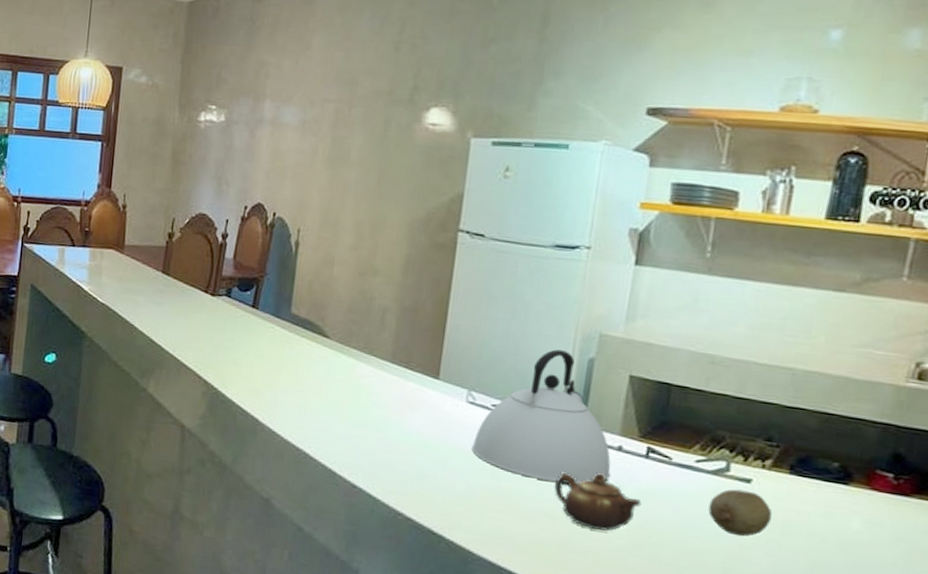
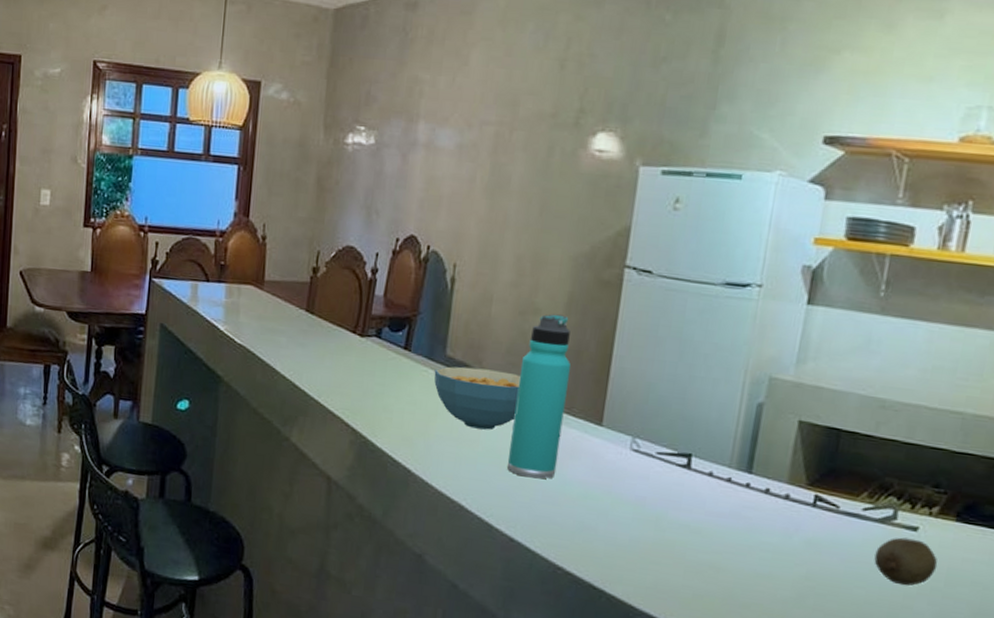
cereal bowl: none [280,323,361,383] -> present [434,366,521,430]
thermos bottle: none [349,274,409,429] -> present [508,314,572,479]
kettle: present [471,349,611,484] -> none [634,393,778,534]
teapot: present [554,472,642,531] -> none [719,521,808,583]

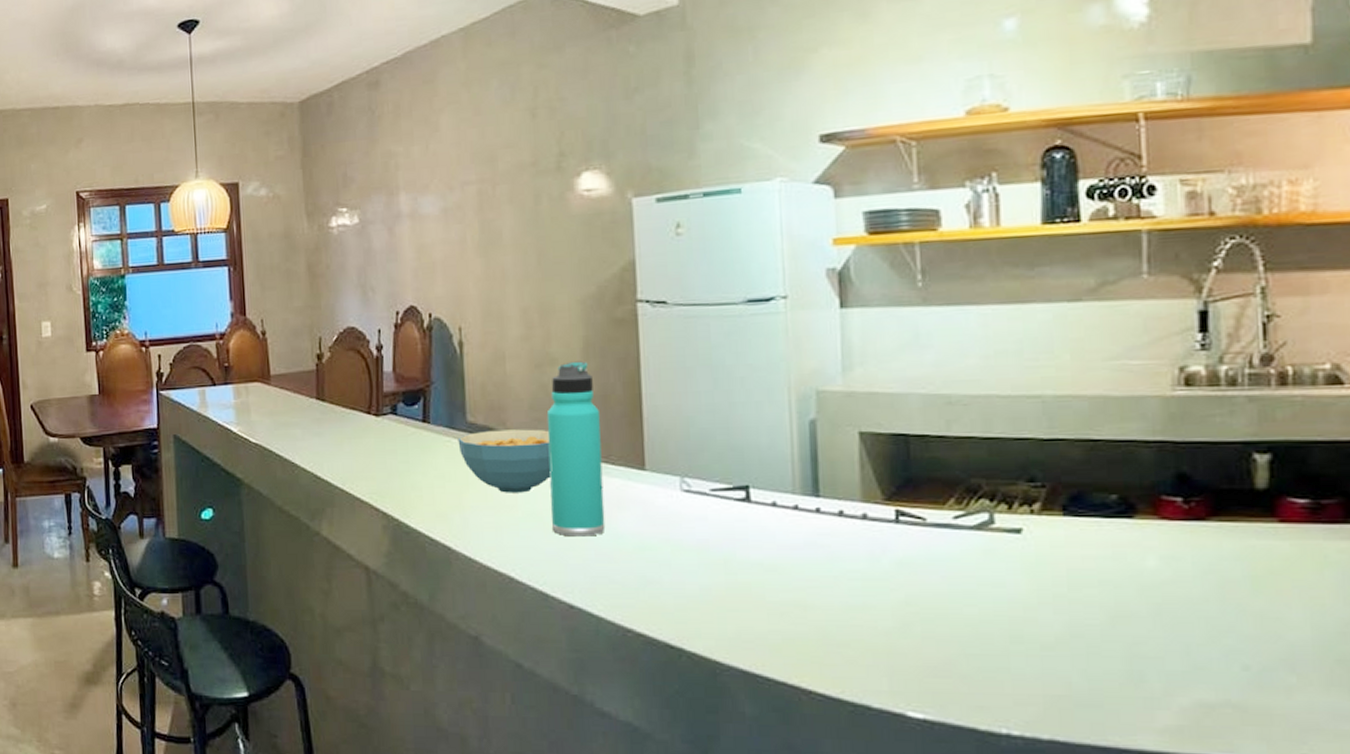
fruit: present [874,537,938,586] -> none [979,542,1055,597]

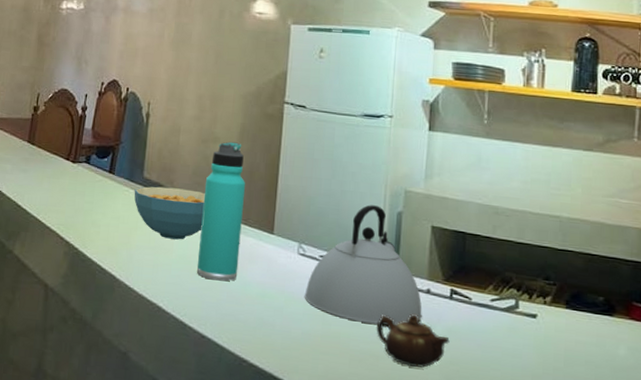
kettle: none [696,415,860,566] -> present [304,205,422,325]
teapot: none [798,547,902,614] -> present [376,313,450,368]

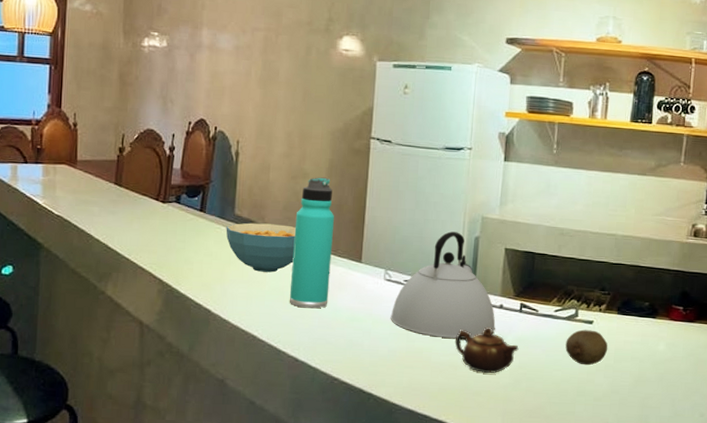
fruit: none [504,324,556,367] -> present [565,329,608,366]

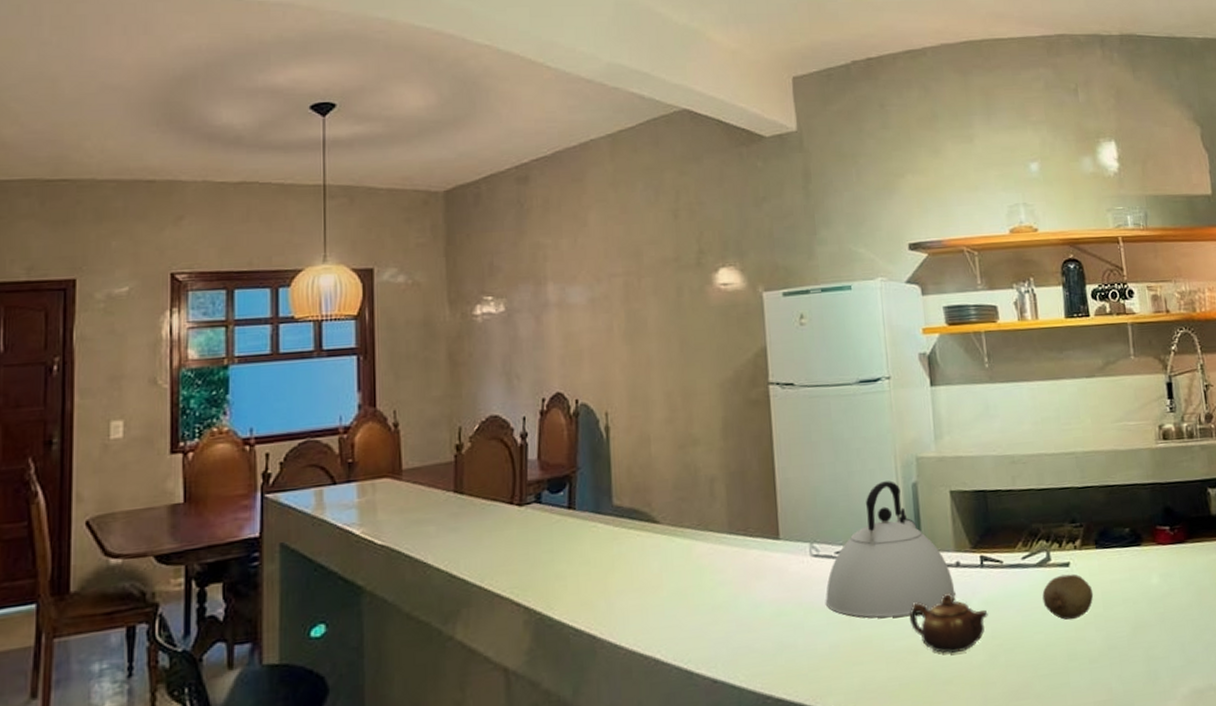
cereal bowl: present [226,222,296,273] -> none [603,508,695,574]
thermos bottle: present [290,177,335,309] -> none [689,440,745,611]

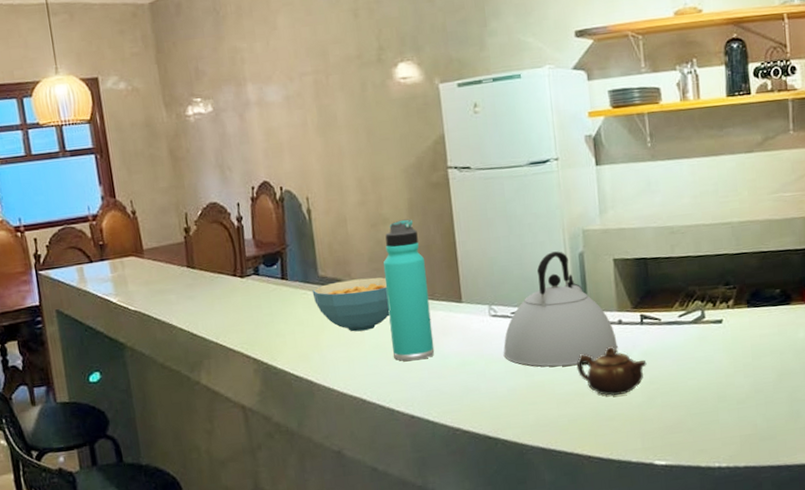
cereal bowl: none [603,508,695,574] -> present [312,277,390,332]
thermos bottle: none [689,440,745,611] -> present [383,219,435,361]
fruit: present [1042,574,1094,620] -> none [696,329,744,369]

